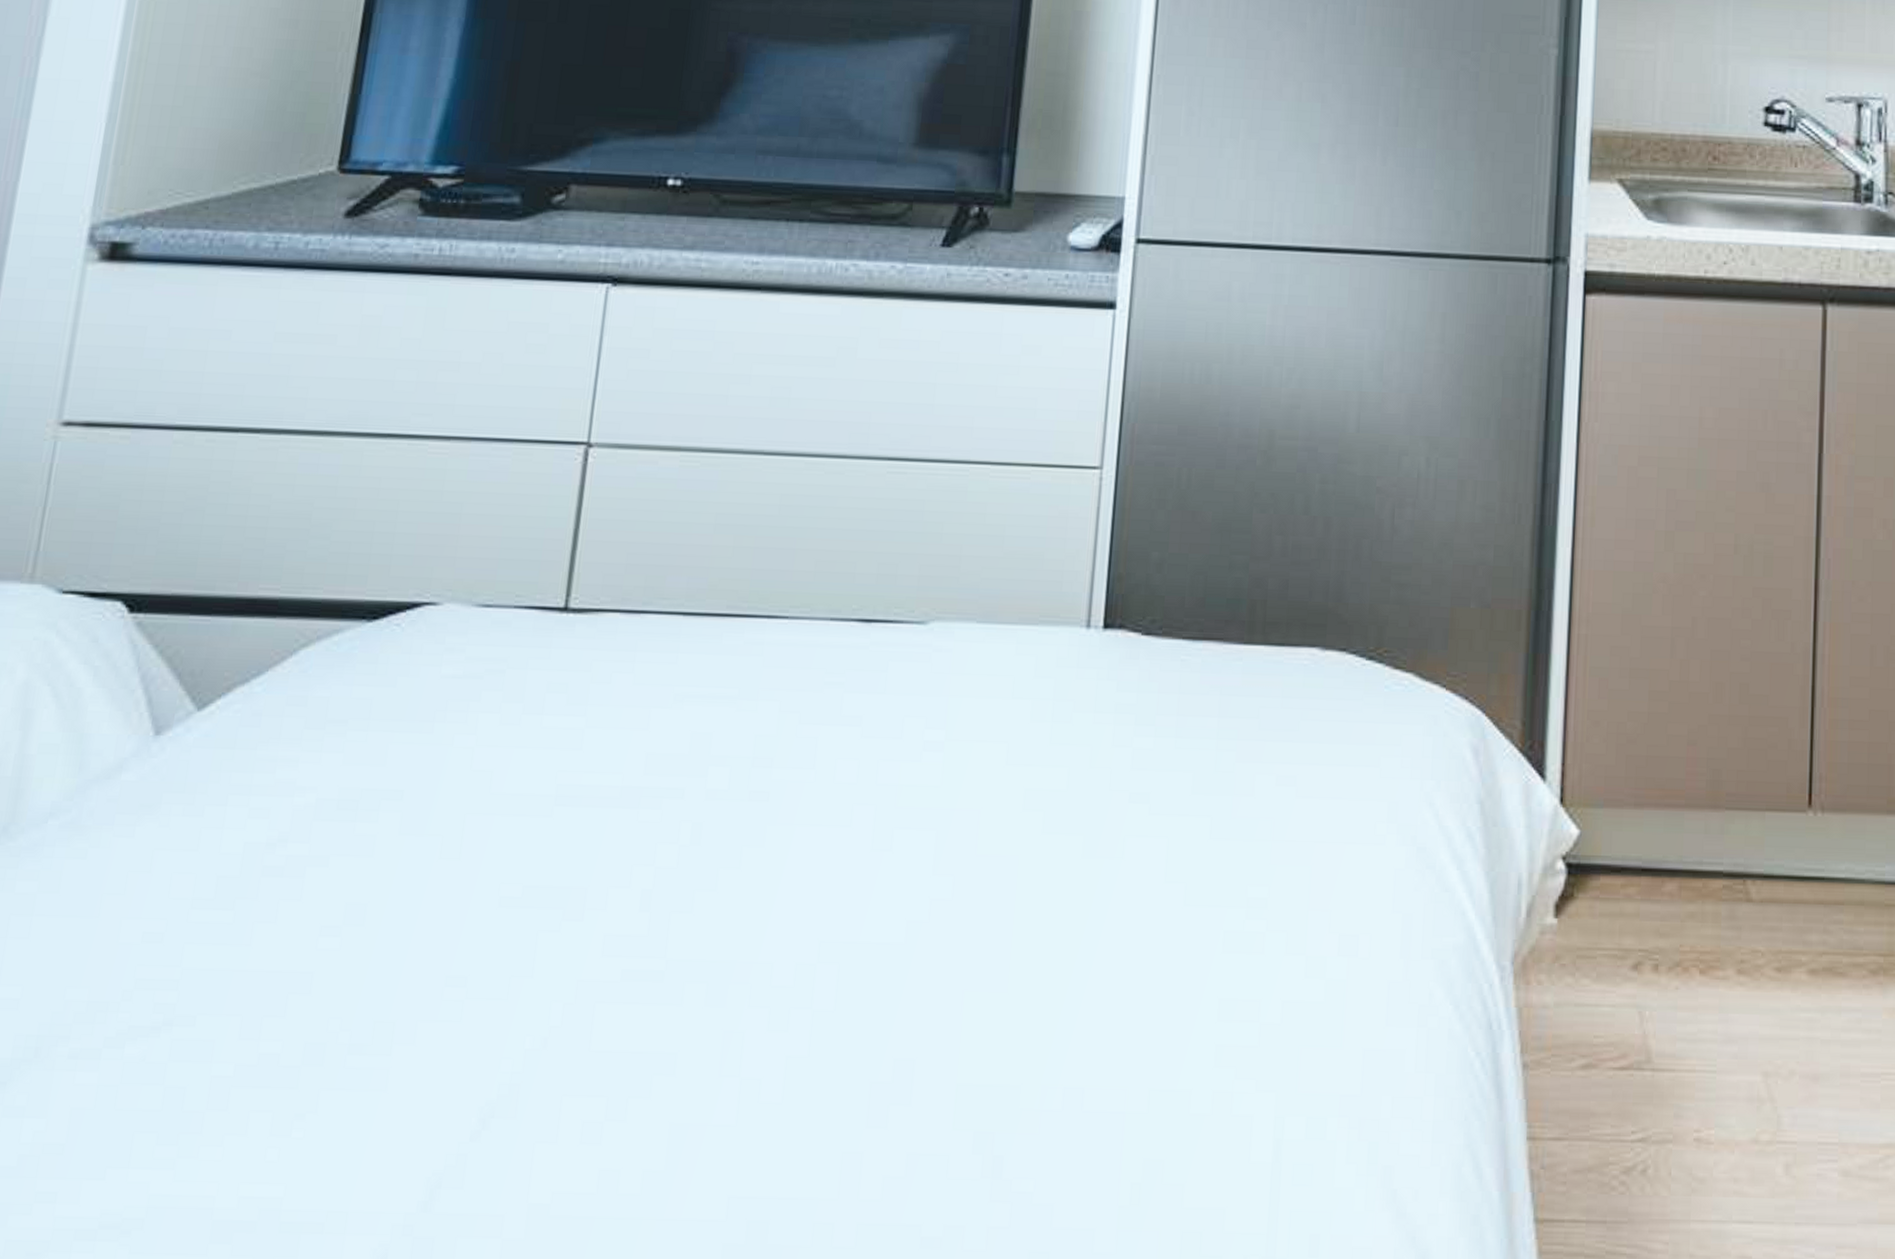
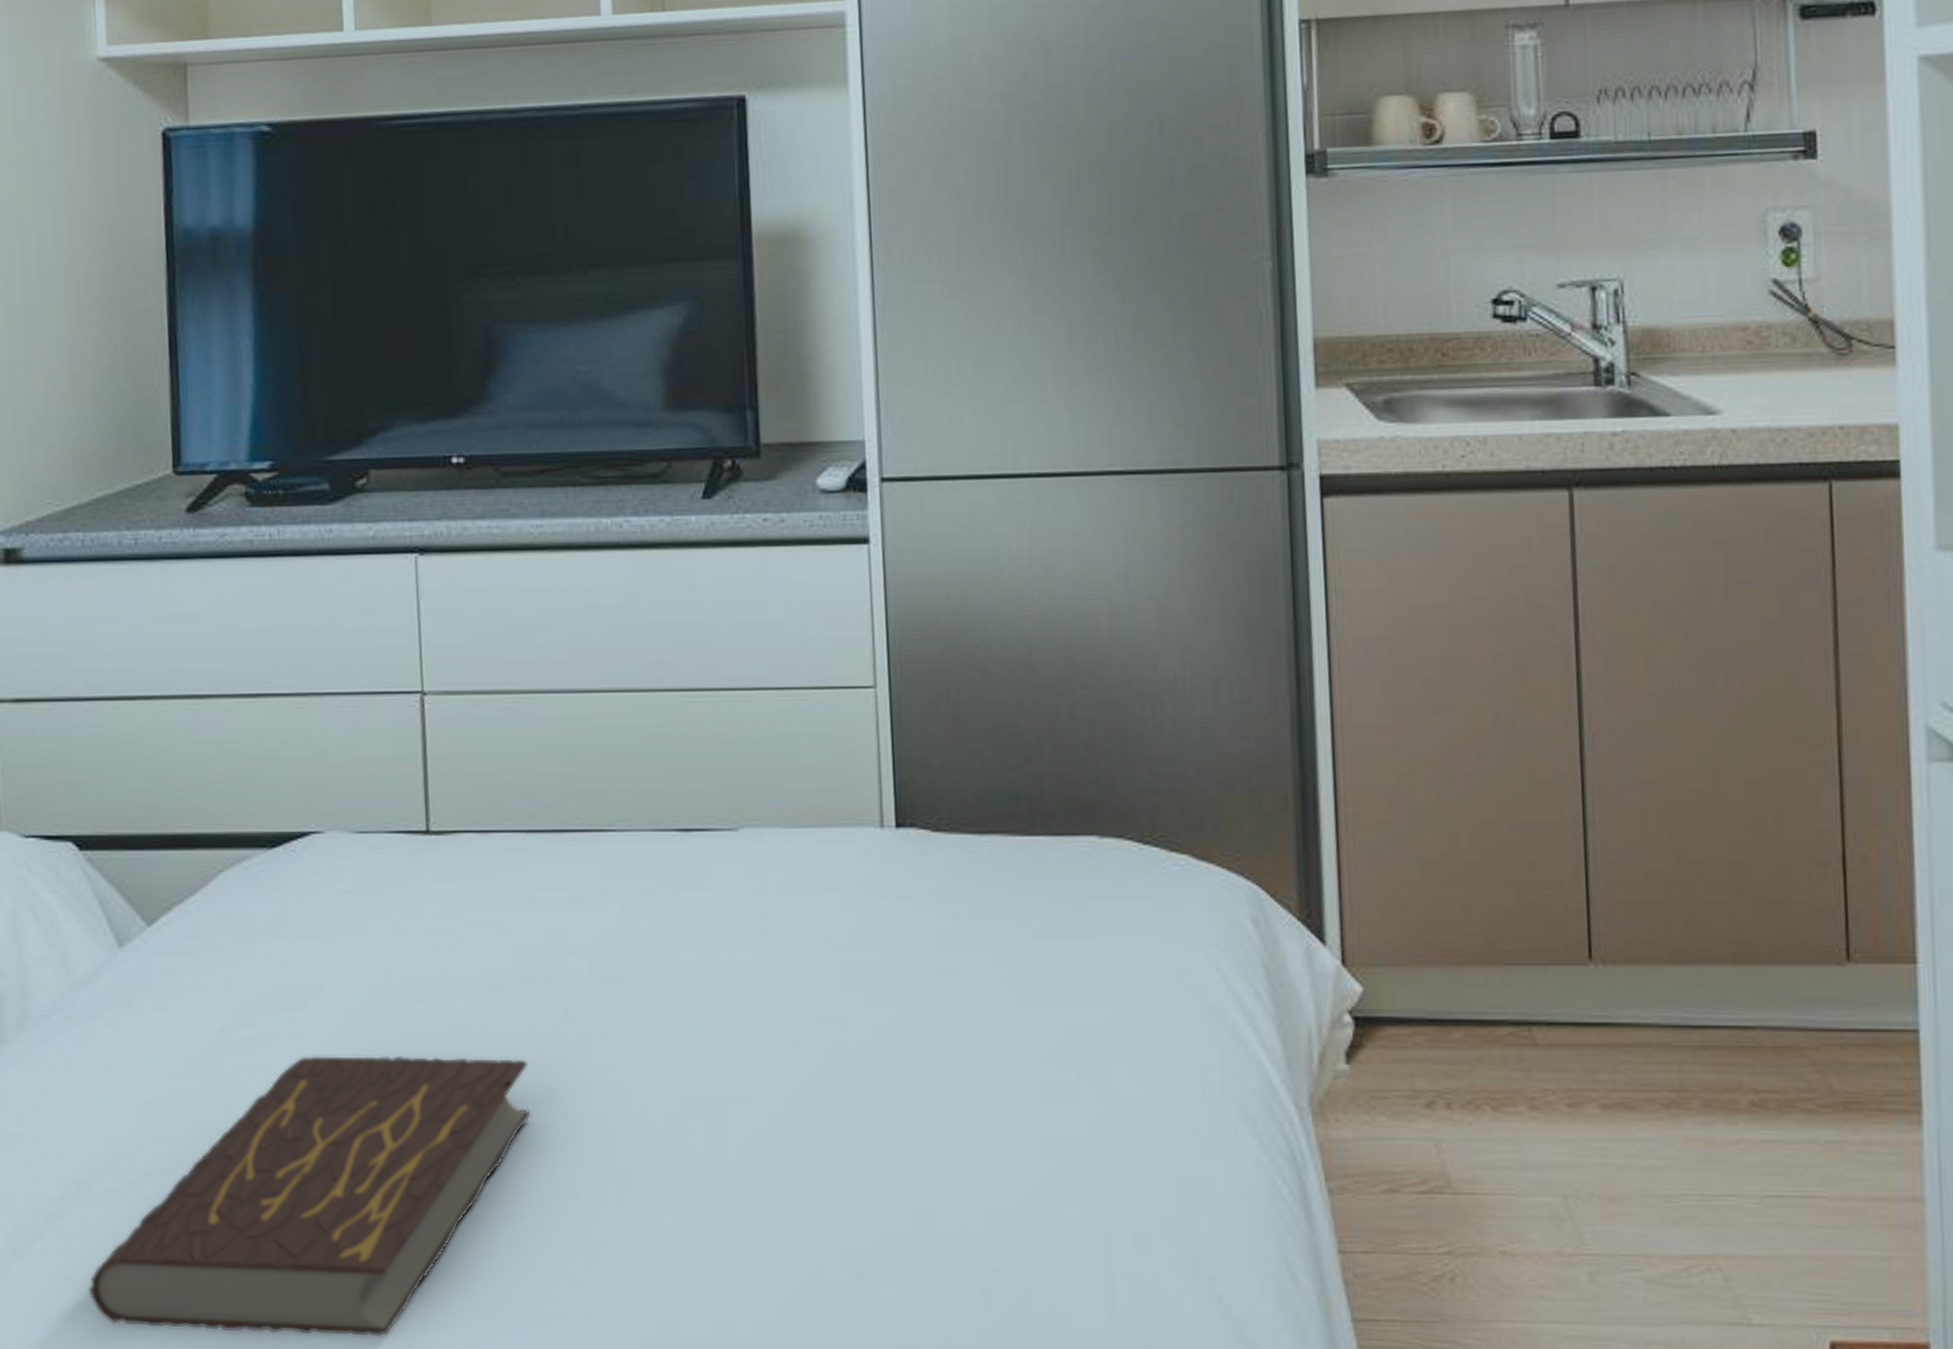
book: none [20,879,640,1248] -> present [87,1055,532,1338]

